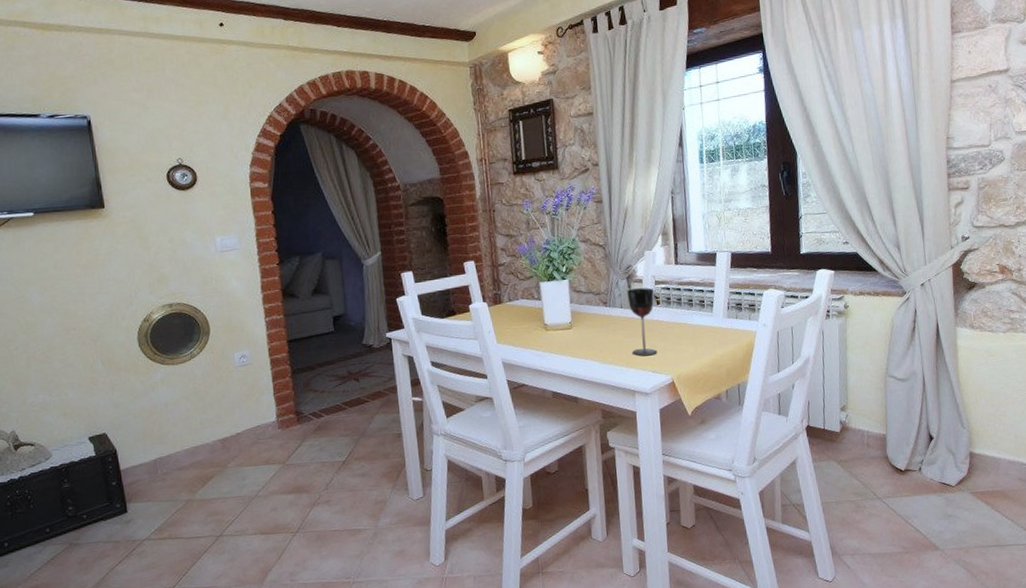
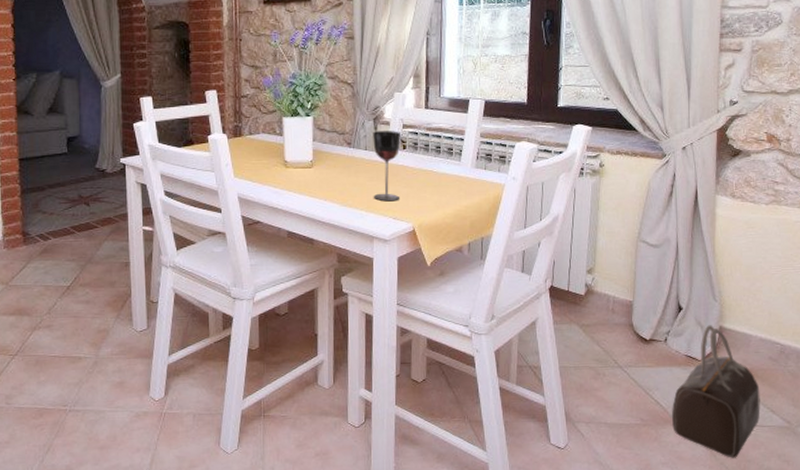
handbag: none [931,451,1015,578] -> present [672,325,761,458]

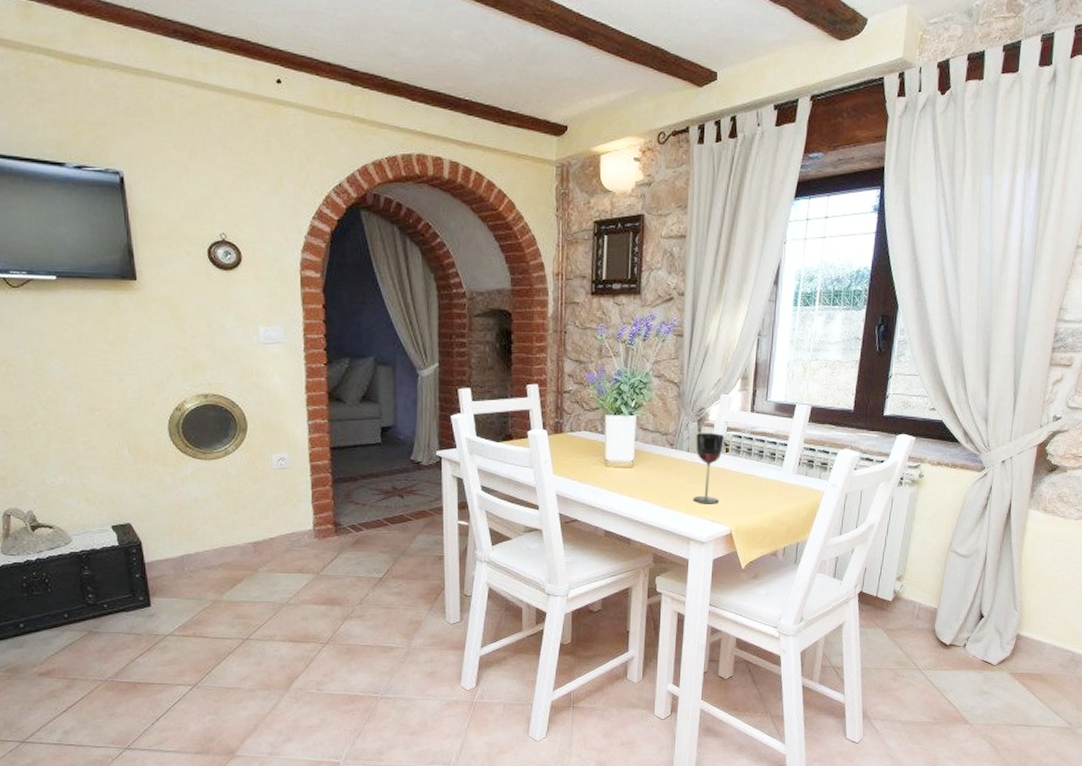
handbag: present [672,325,761,458] -> none [962,633,1048,755]

